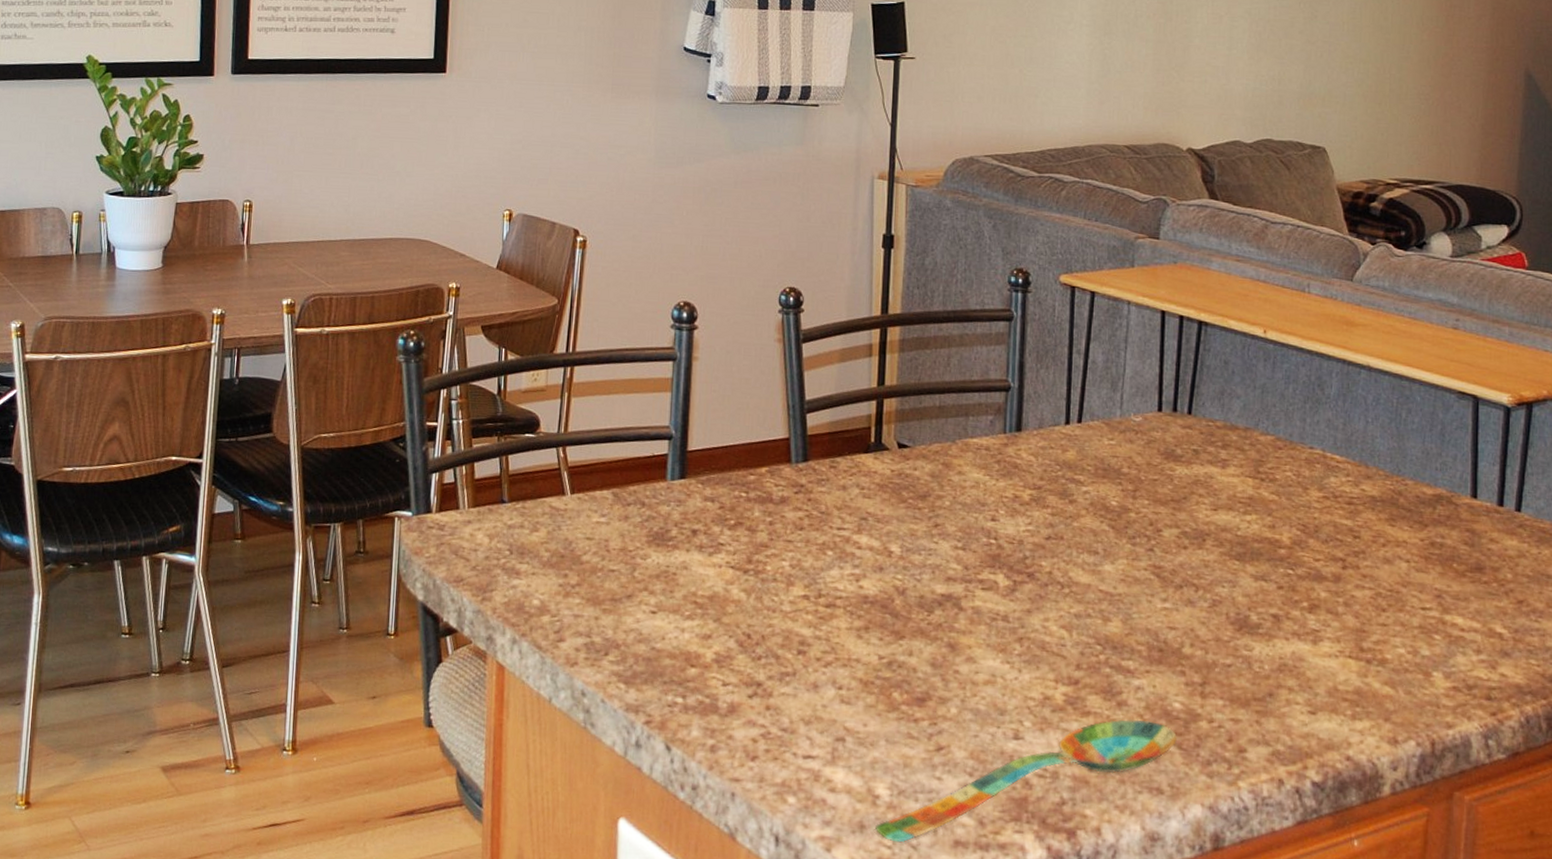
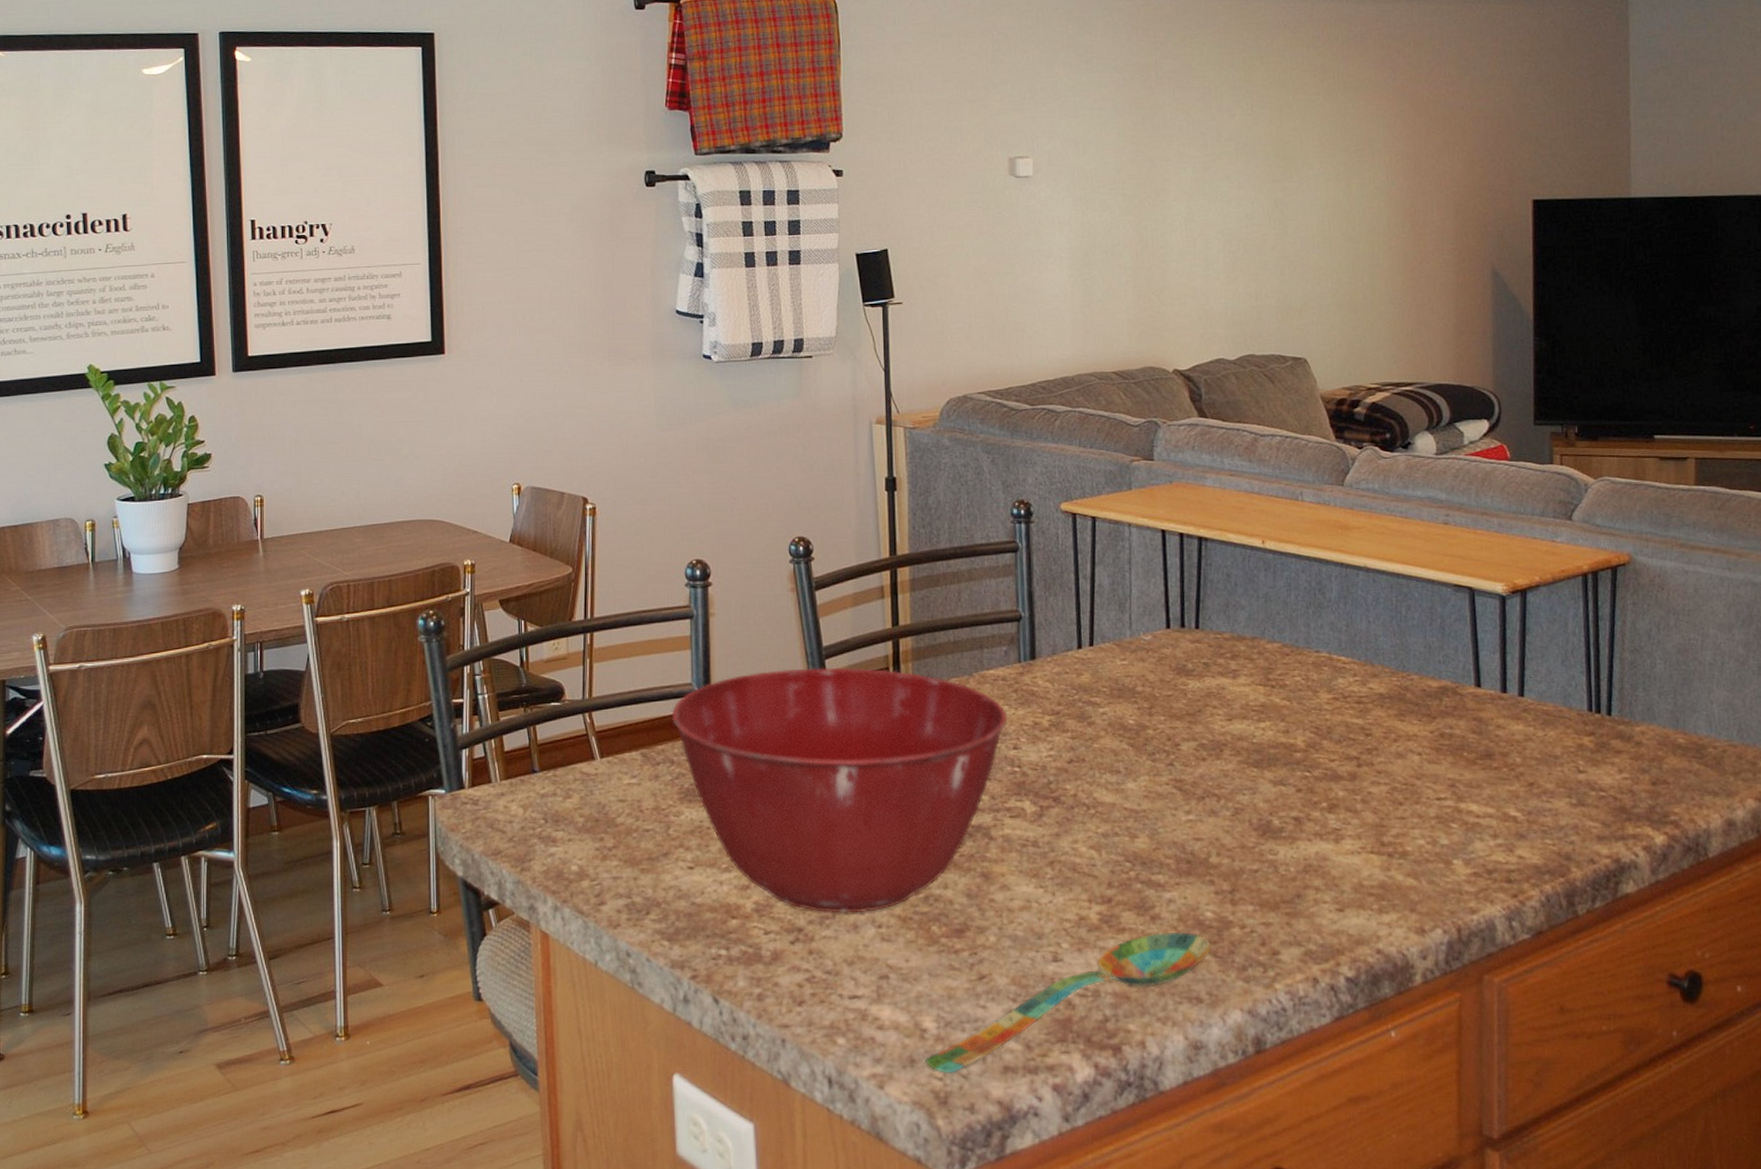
mixing bowl: none [646,420,988,673] -> present [671,667,1008,913]

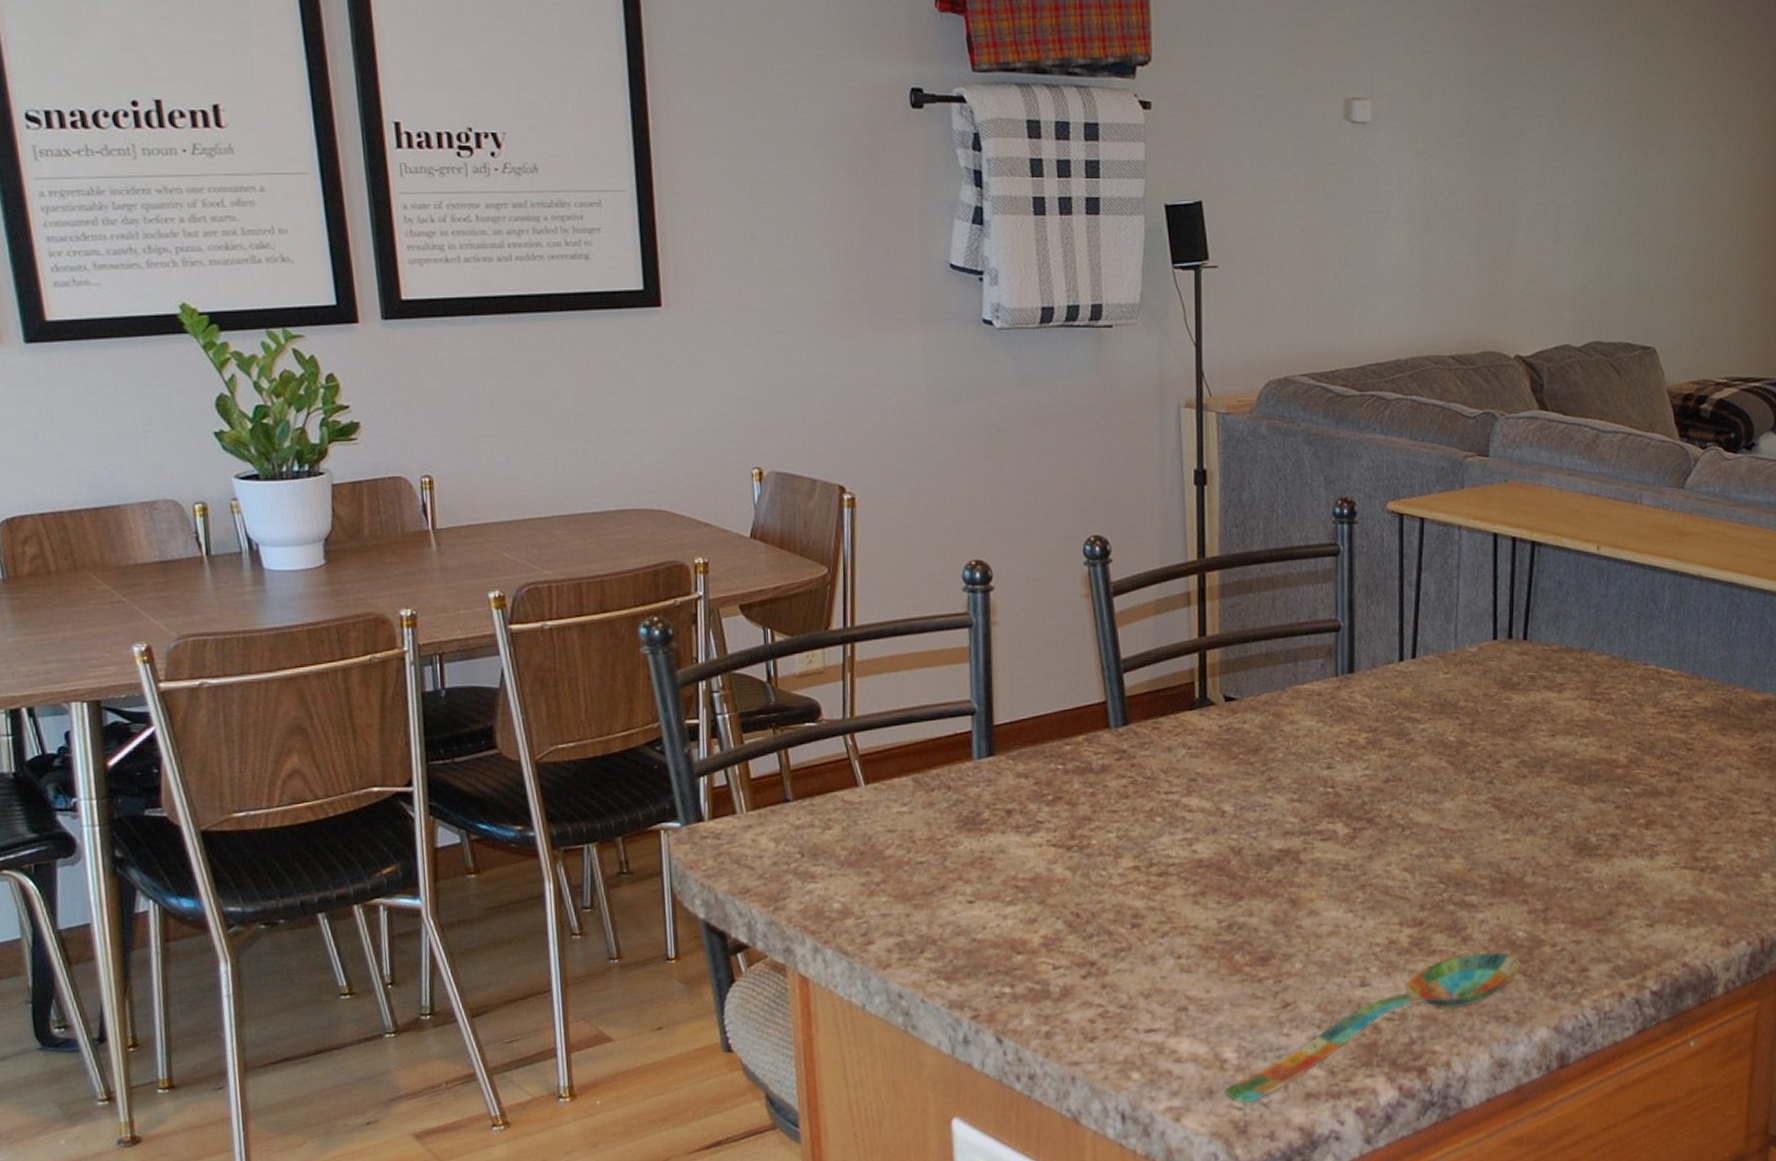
mixing bowl: present [671,667,1008,913] -> none [947,682,1322,945]

